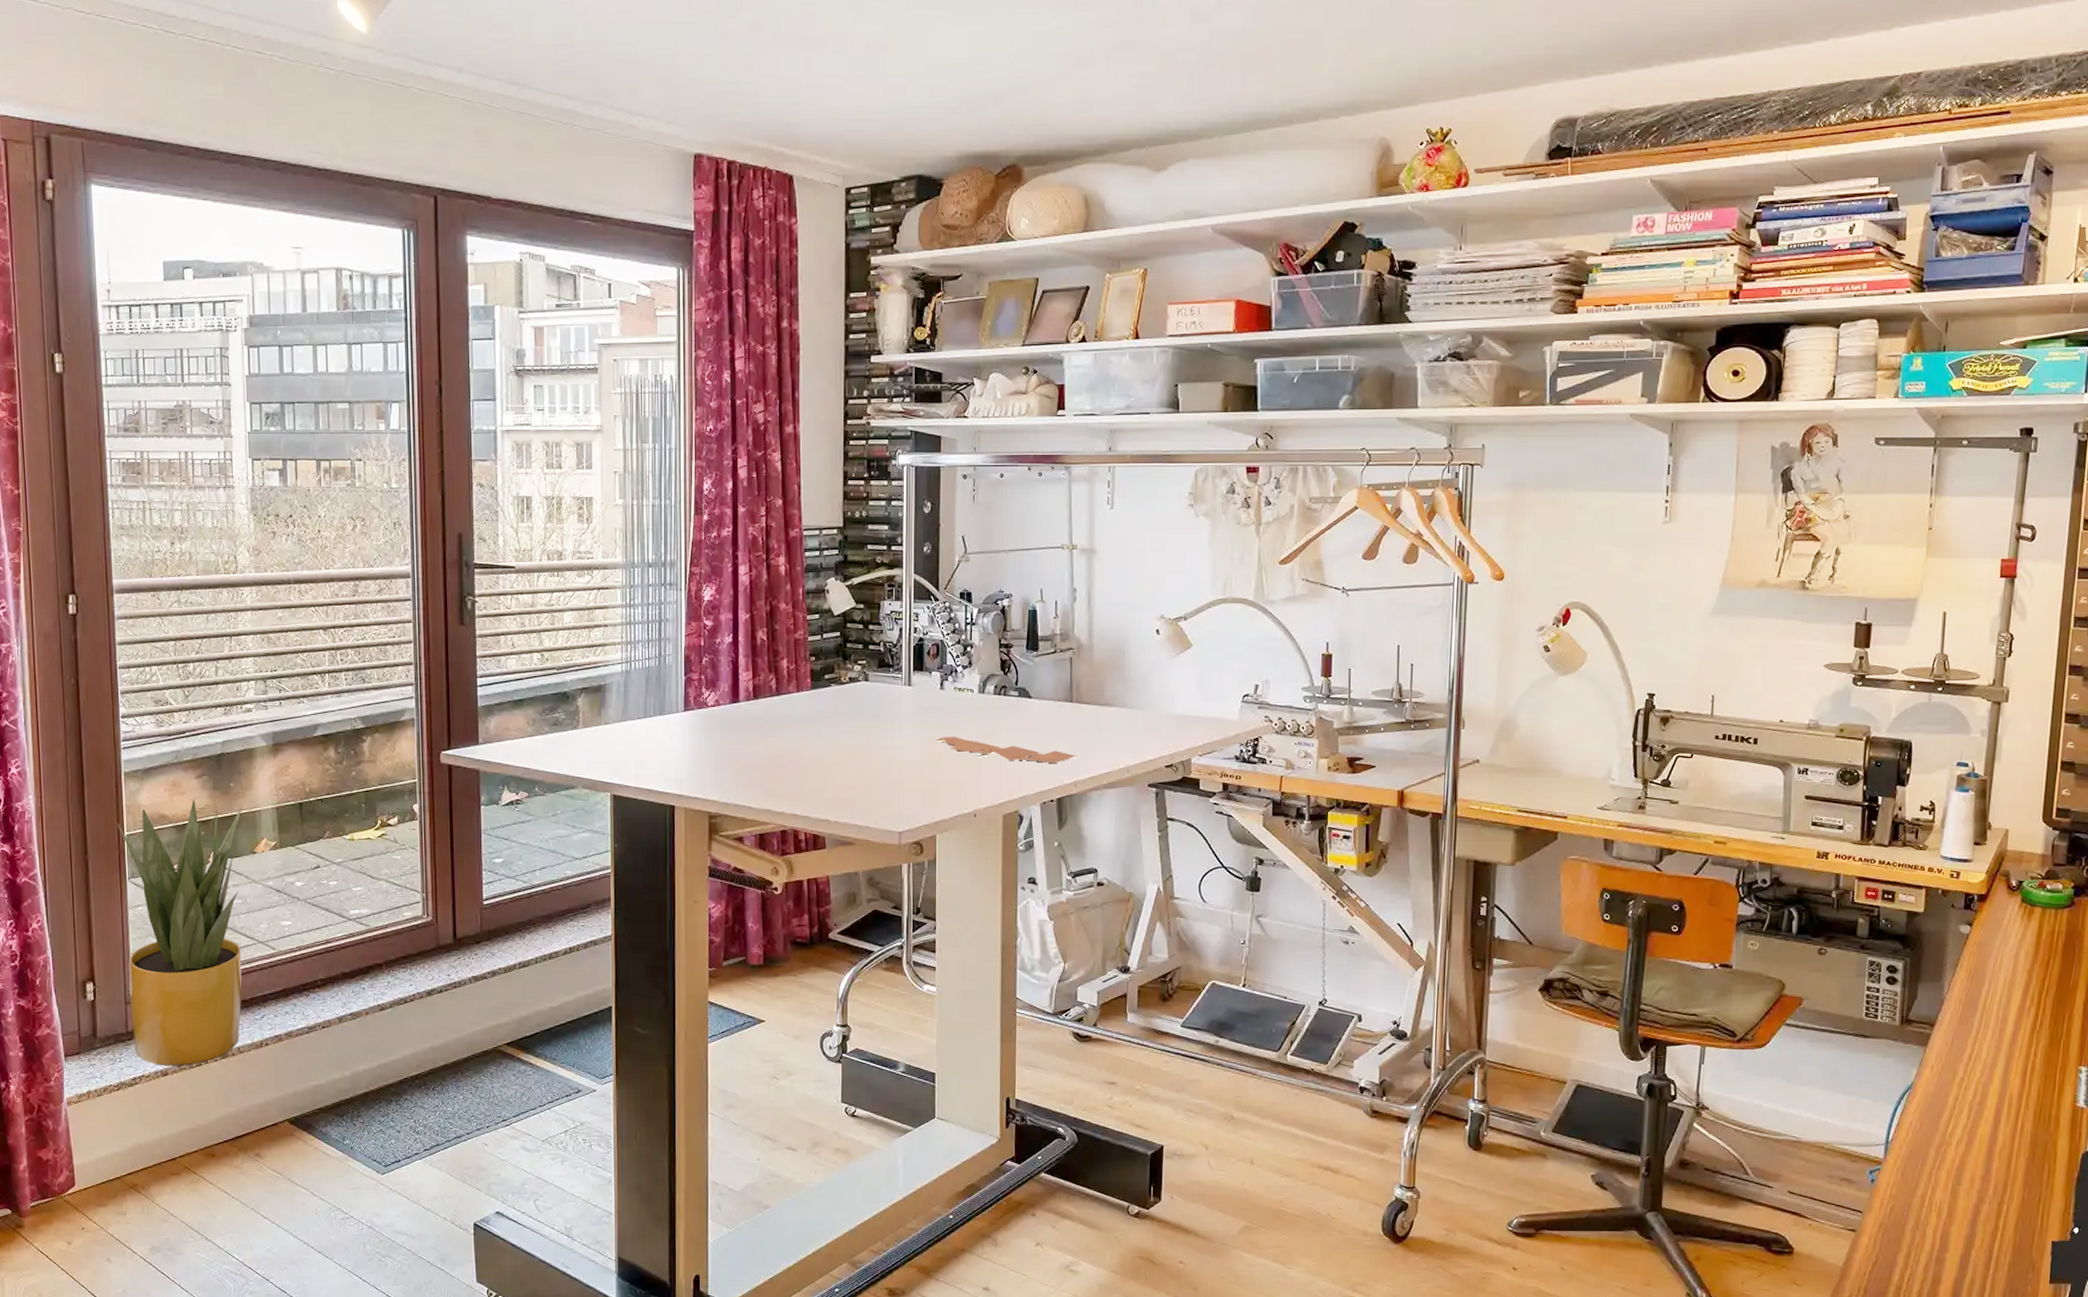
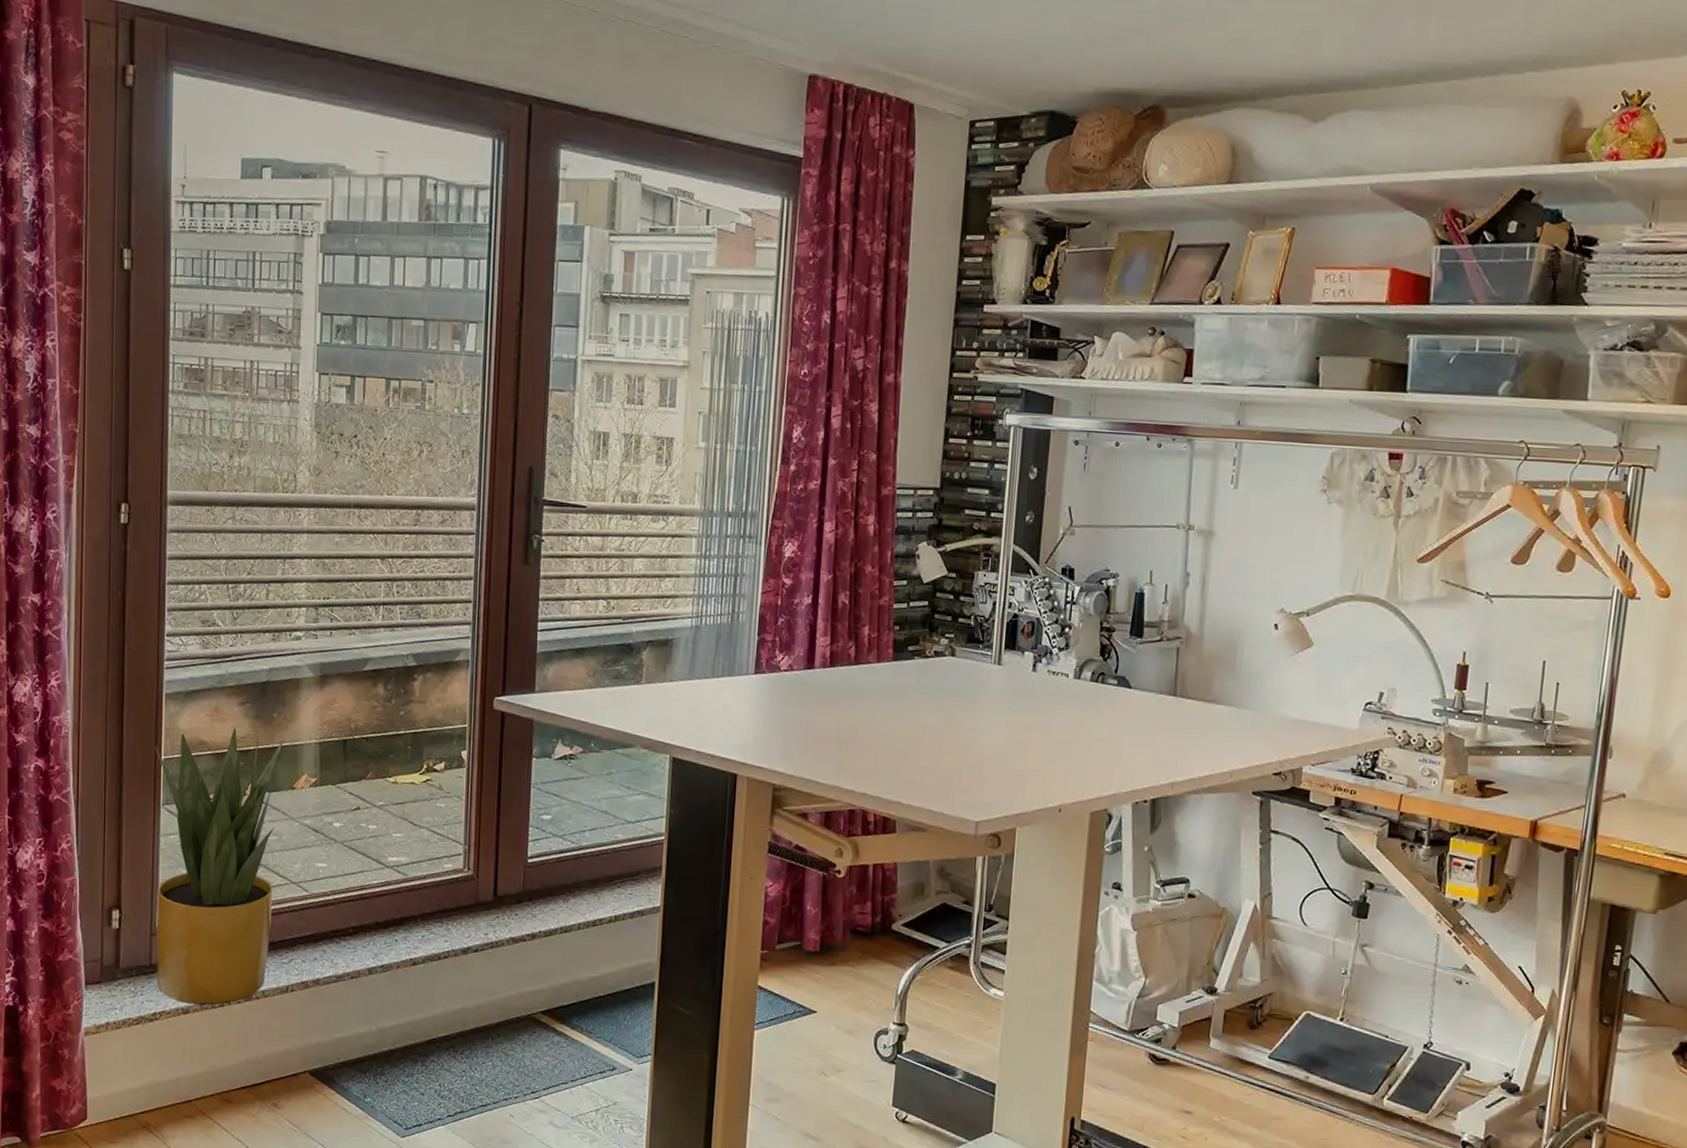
papers: present [936,736,1076,764] -> none [1024,722,1176,762]

